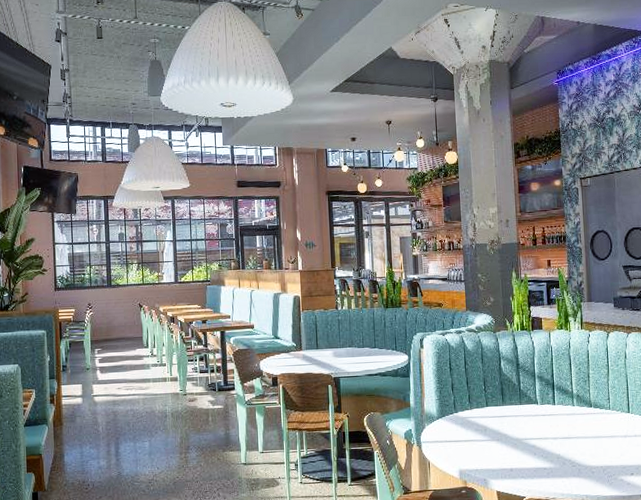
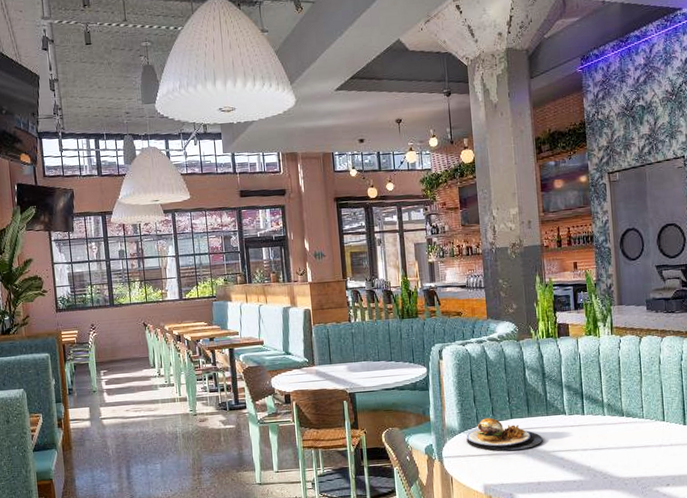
plate: none [444,405,516,438] -> present [466,417,543,451]

